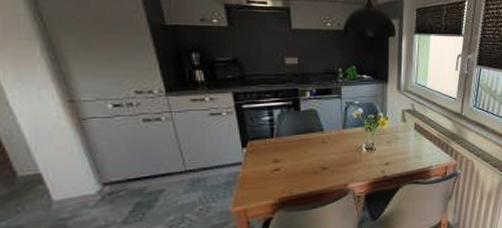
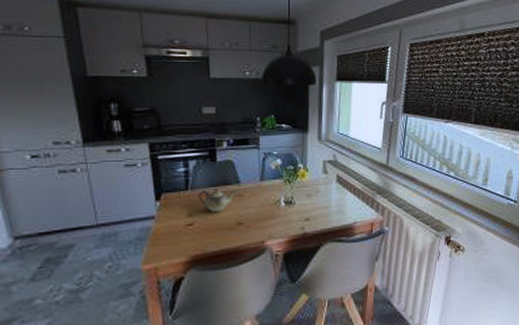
teapot: none [284,135,321,159] -> present [199,187,237,213]

